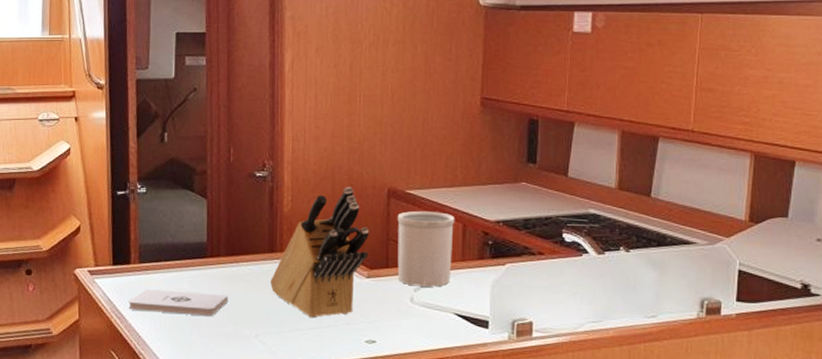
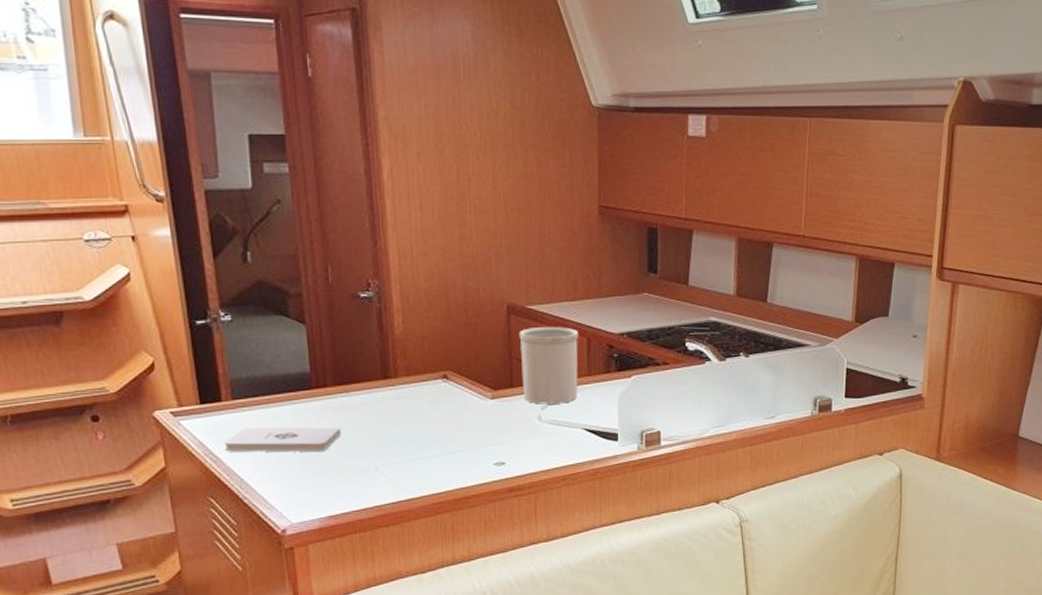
knife block: present [270,186,369,319] -> none [387,304,491,445]

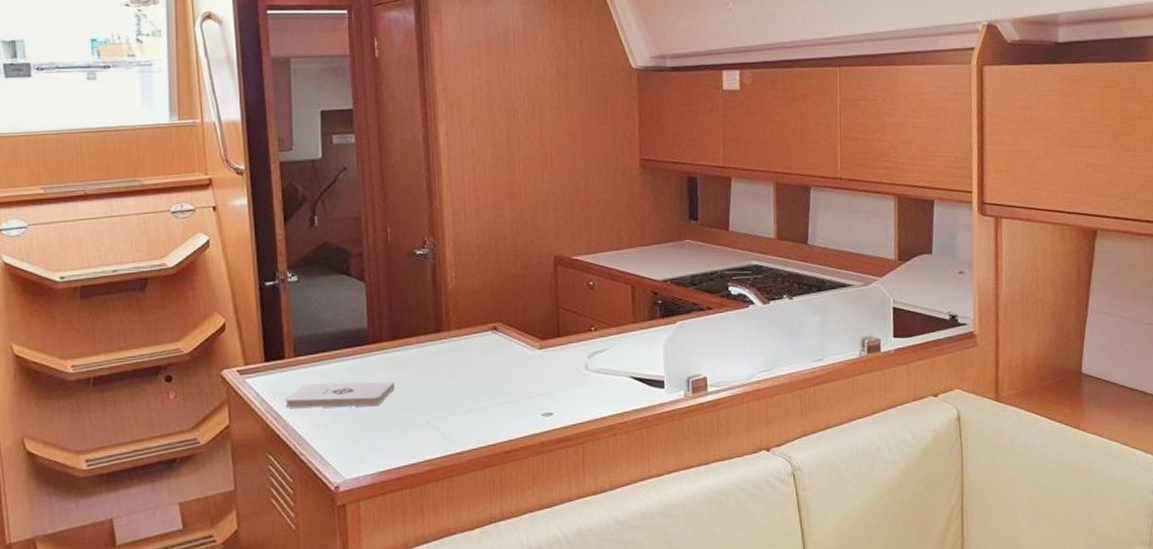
utensil holder: present [519,326,579,404] -> none [565,275,624,353]

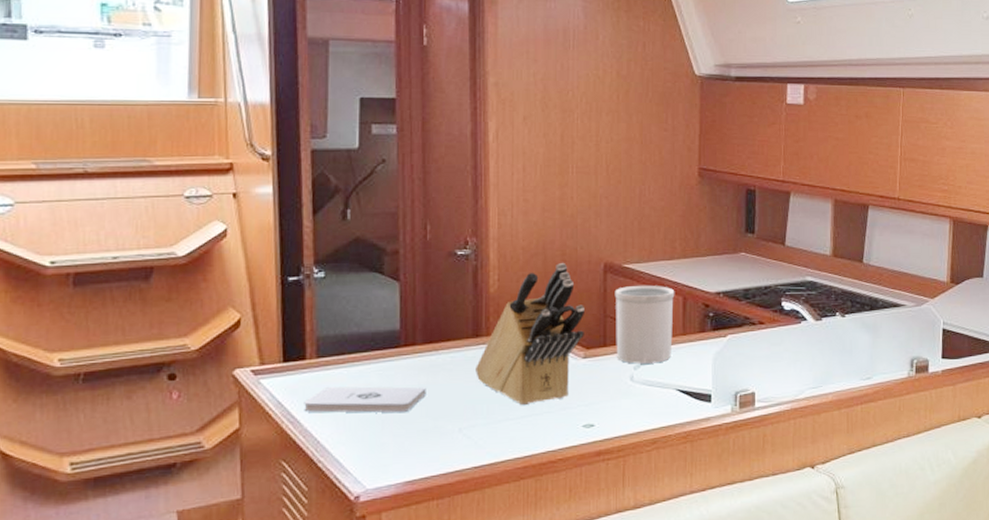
knife block: none [439,257,539,397] -> present [476,262,584,406]
utensil holder: none [565,275,624,353] -> present [614,285,675,364]

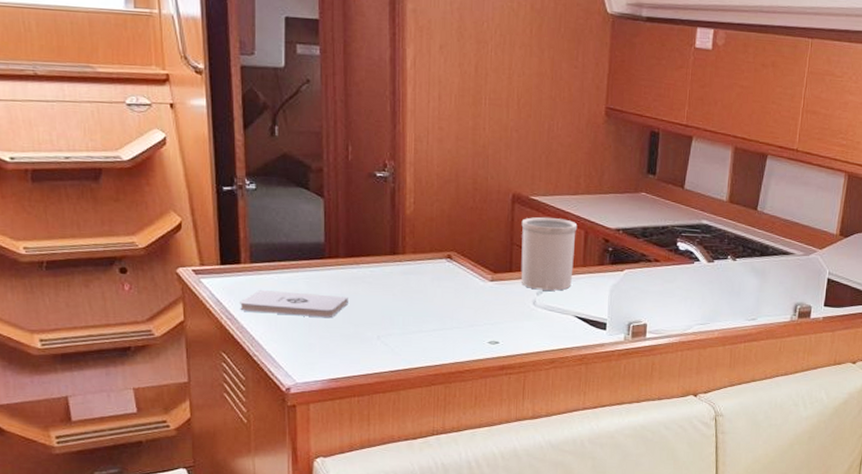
knife block: present [476,262,584,406] -> none [393,190,493,320]

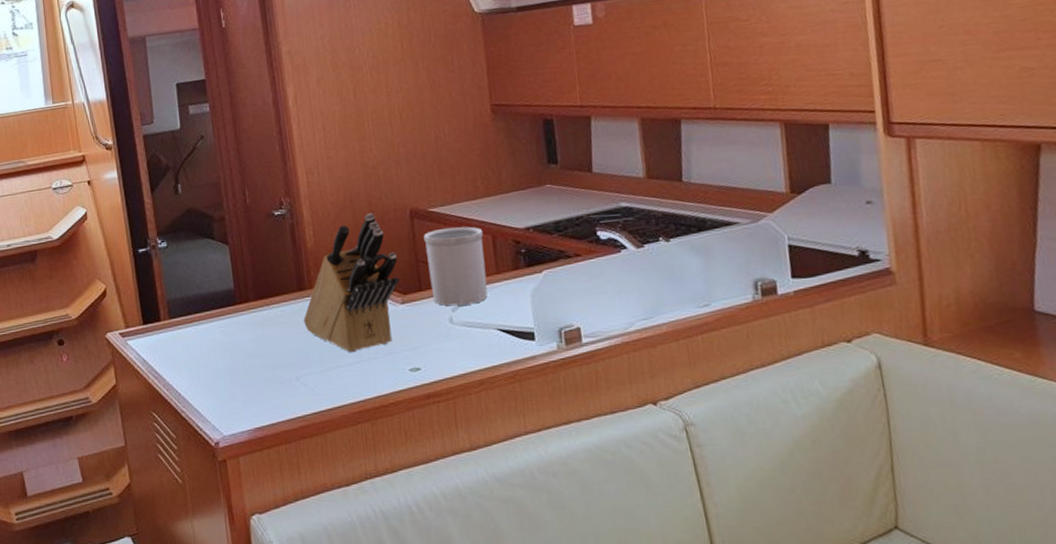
notepad: present [240,290,348,318] -> none [164,340,264,368]
knife block: none [393,190,493,320] -> present [304,212,400,353]

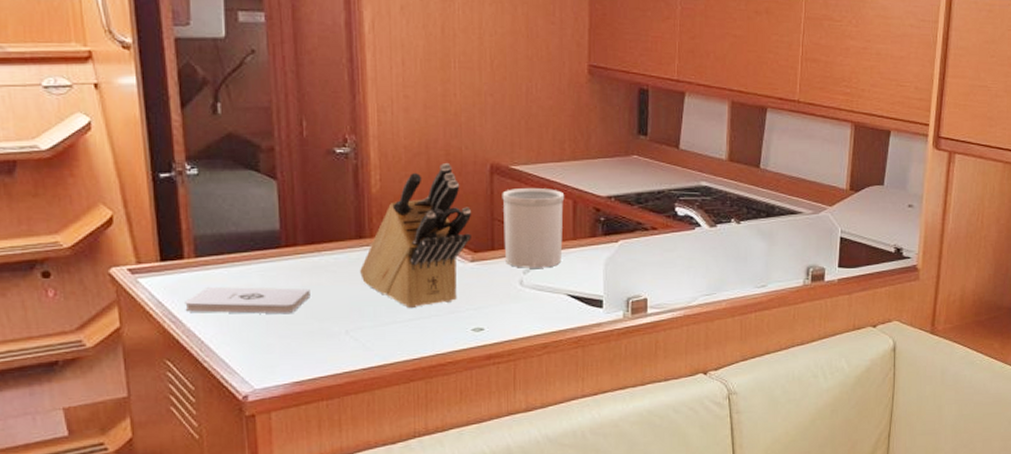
notepad: none [164,340,264,368] -> present [185,287,310,314]

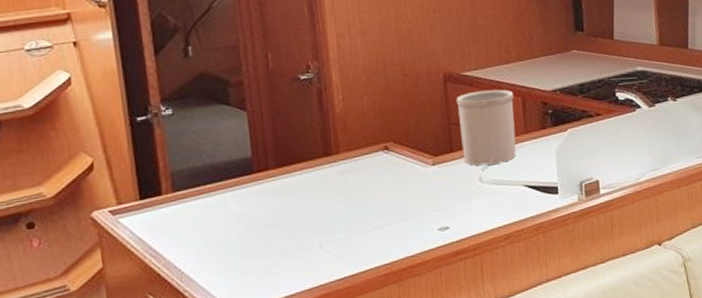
notepad: present [185,287,310,314] -> none [164,209,284,246]
knife block: present [360,162,471,309] -> none [329,76,431,217]

